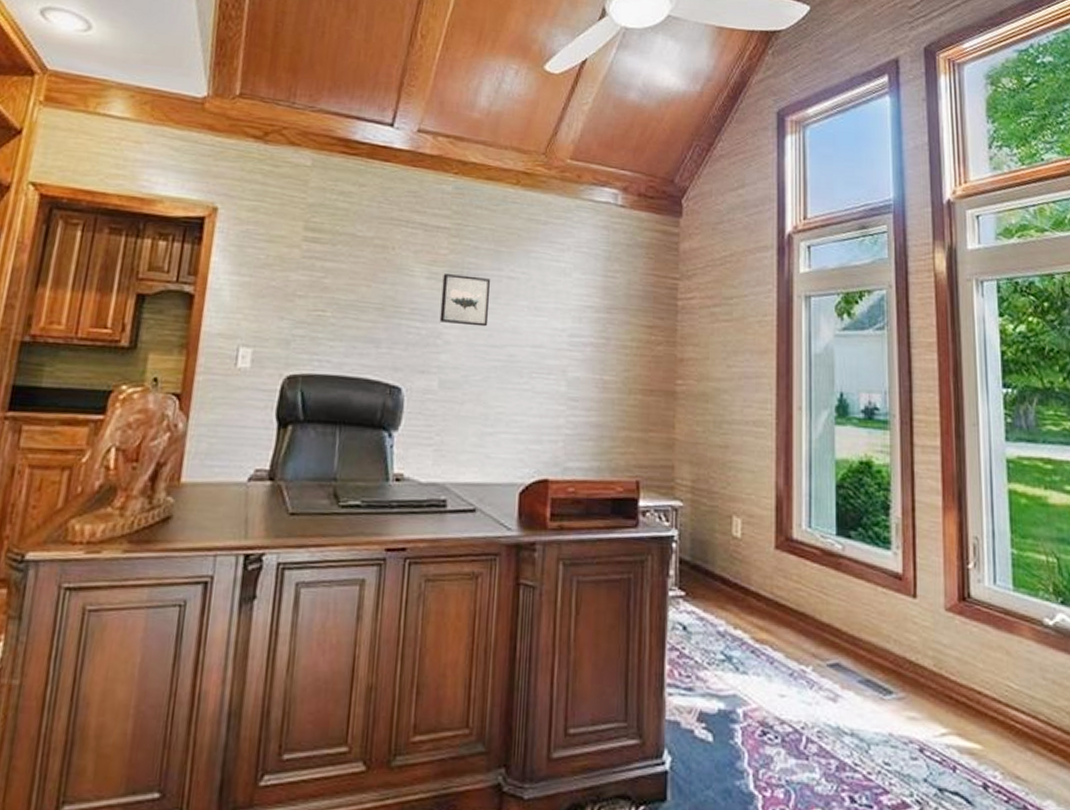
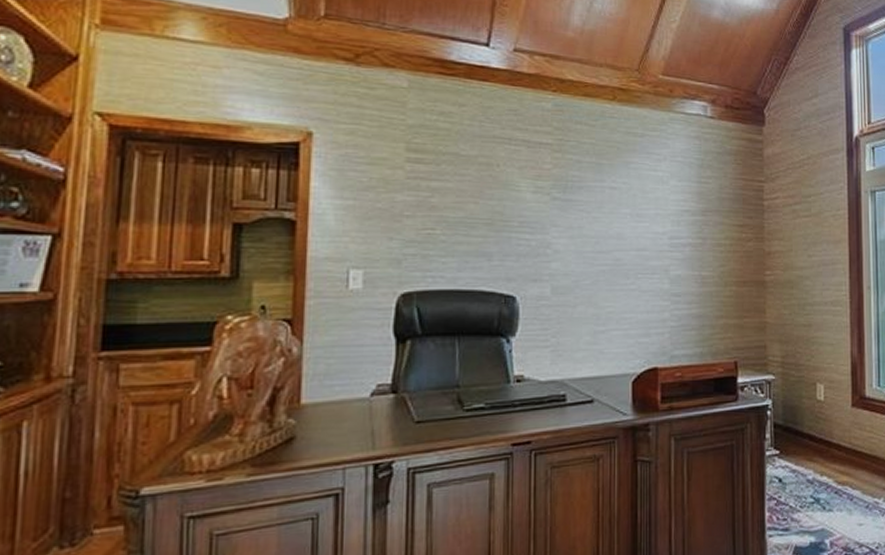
wall art: present [439,274,491,327] -> none [548,187,595,235]

